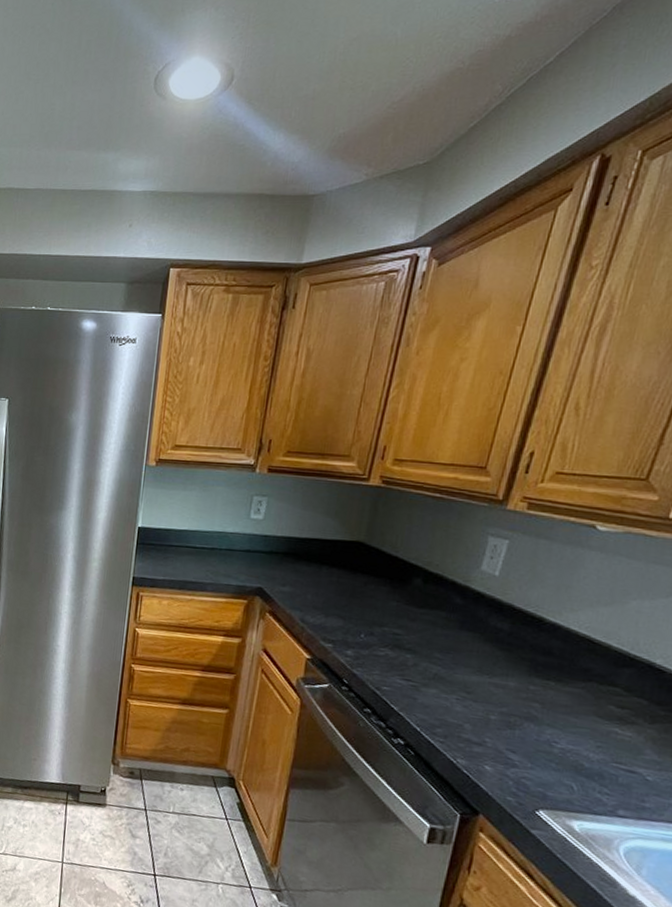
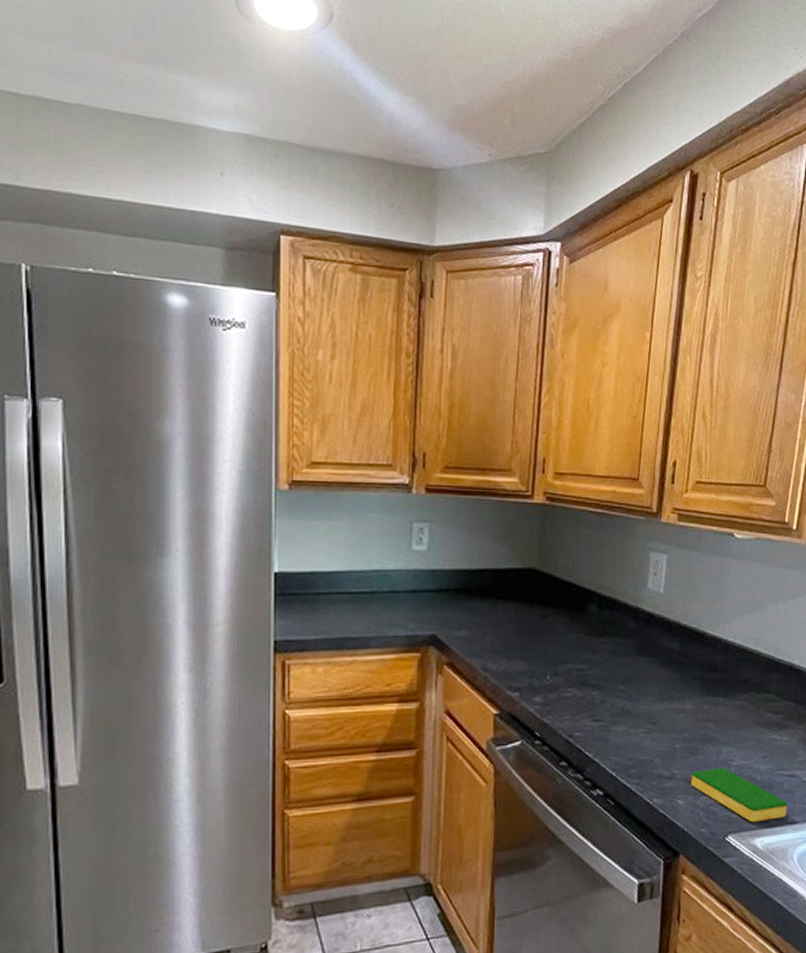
dish sponge: none [503,743,620,810] -> present [691,768,787,823]

